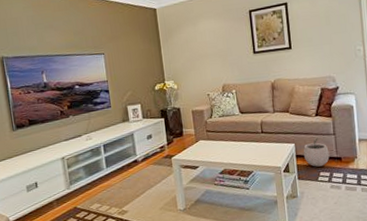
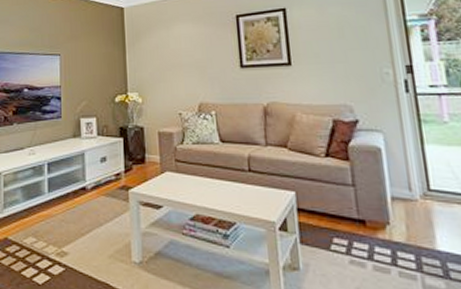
plant pot: present [303,138,330,167] -> none [307,187,347,229]

